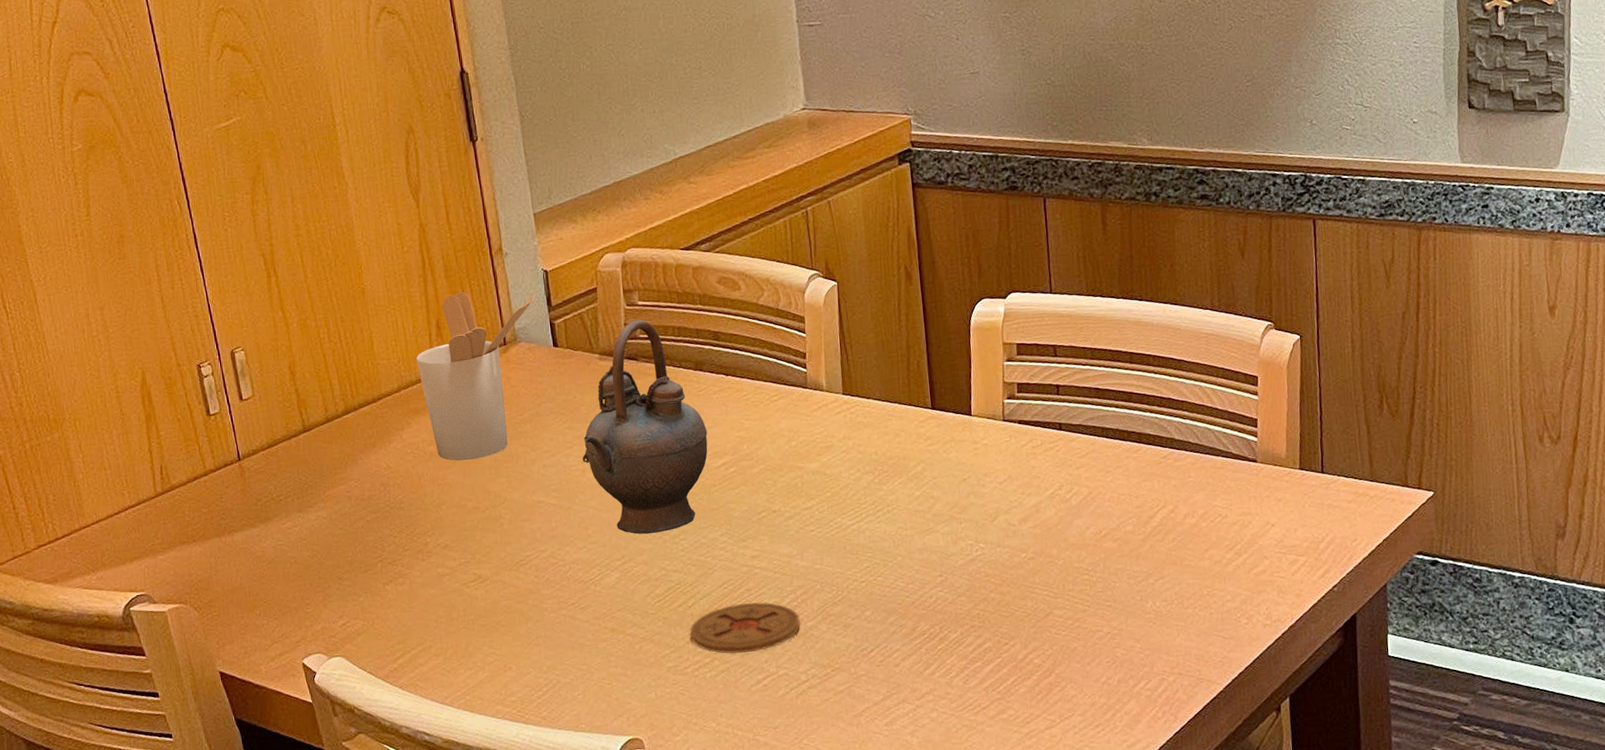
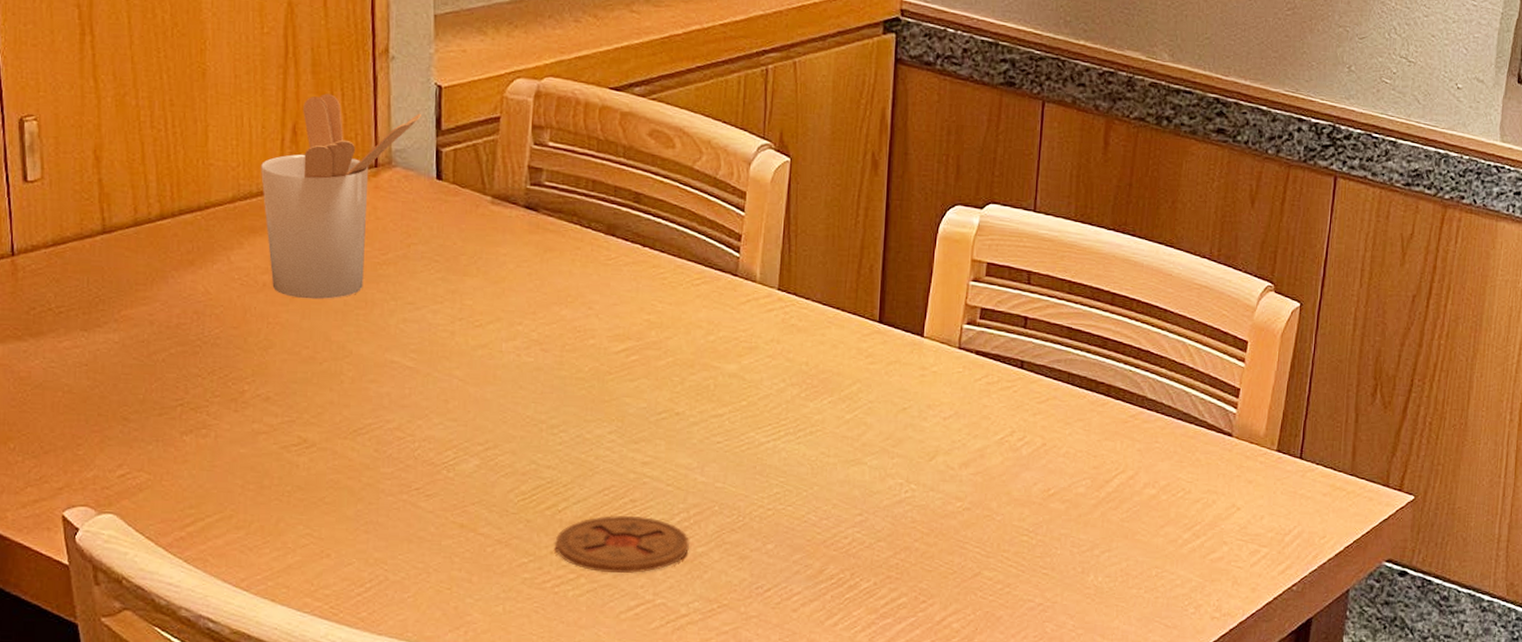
teapot: present [582,319,708,535] -> none [453,163,611,419]

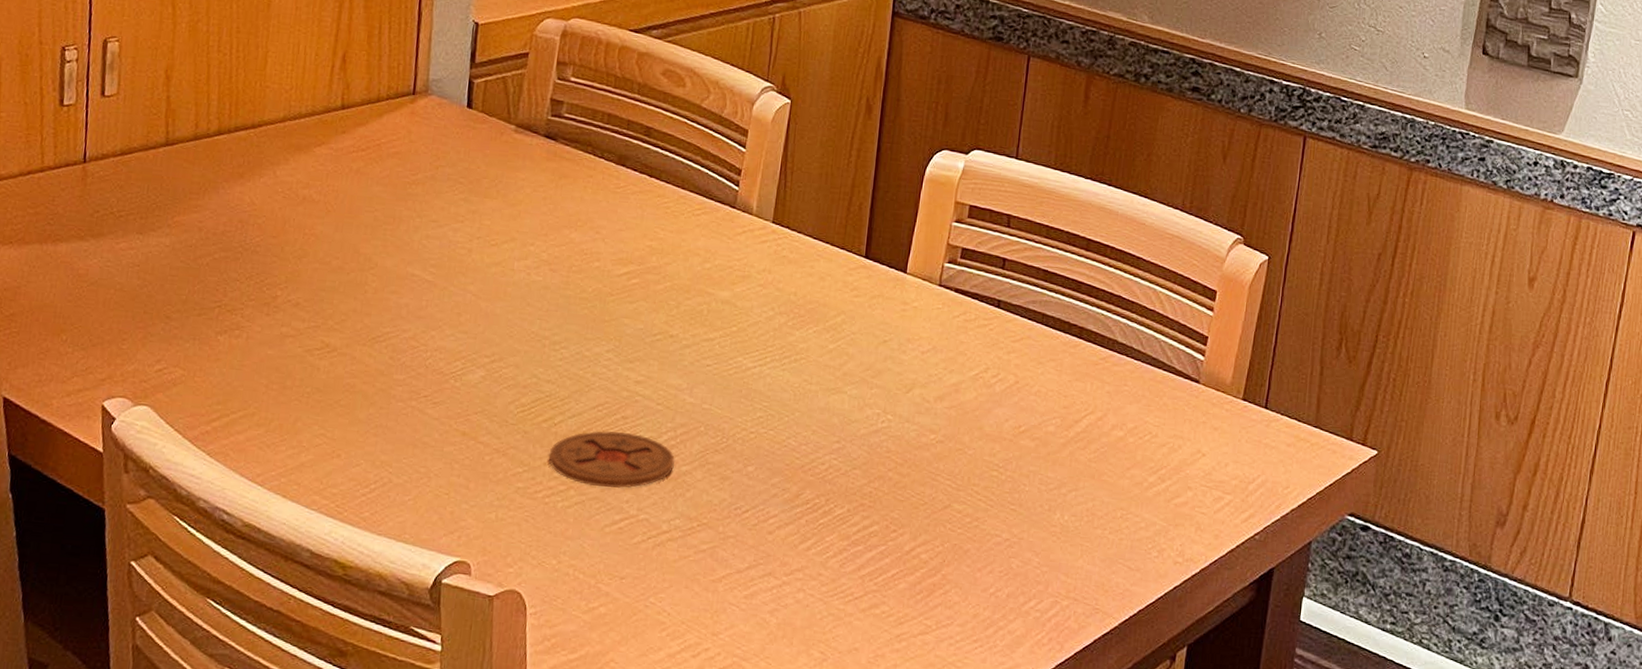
utensil holder: present [261,93,421,300] -> none [310,26,458,214]

